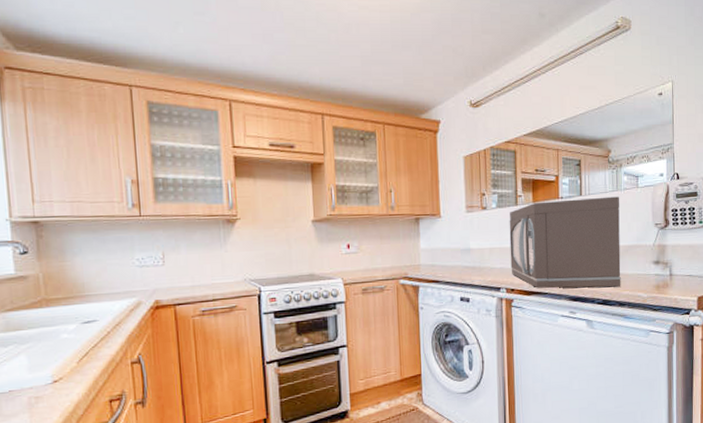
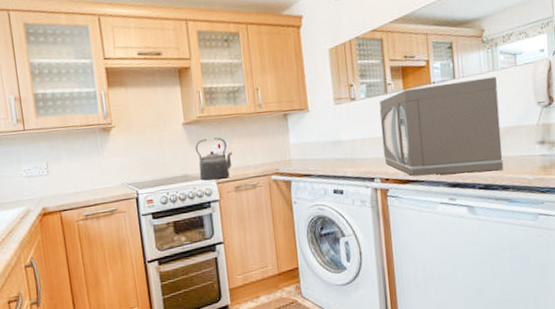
kettle: none [323,237,362,282] -> present [195,137,233,182]

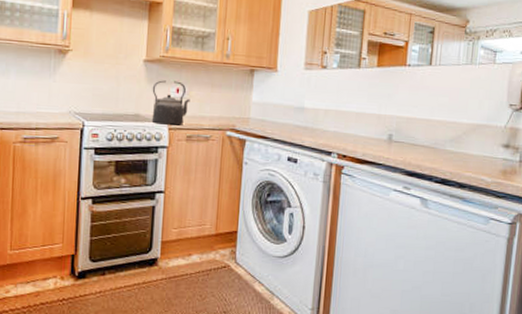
microwave: present [379,76,504,177] -> none [345,67,473,167]

